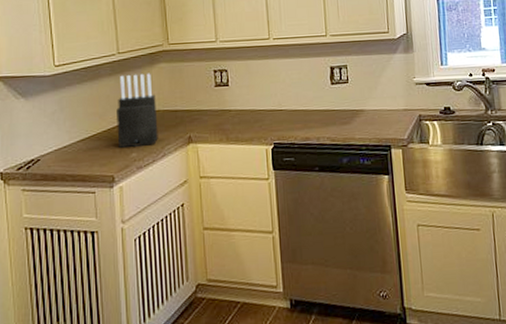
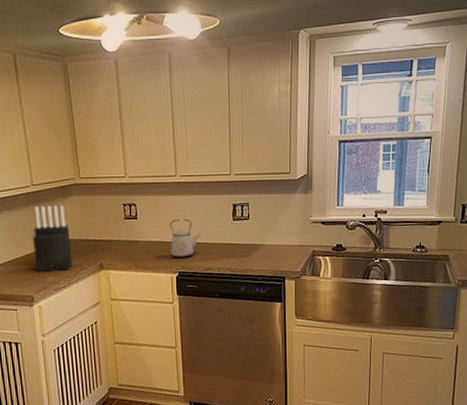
kettle: none [264,84,298,128] -> present [170,218,201,258]

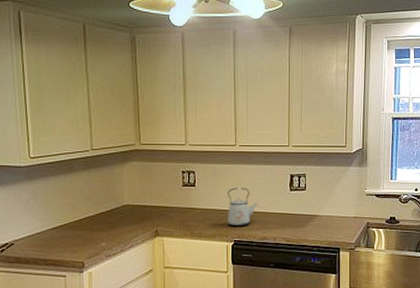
knife block: present [33,205,72,272] -> none [88,170,127,238]

